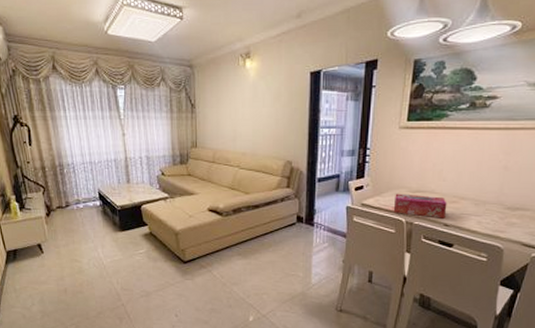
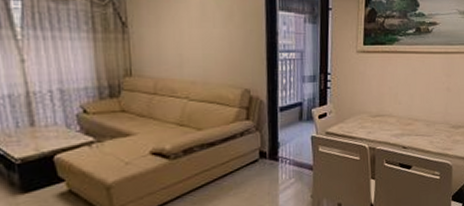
tissue box: present [393,193,447,219] -> none [356,118,404,142]

